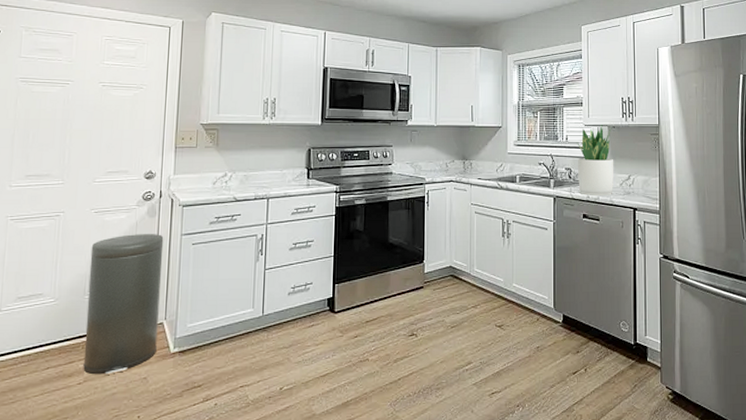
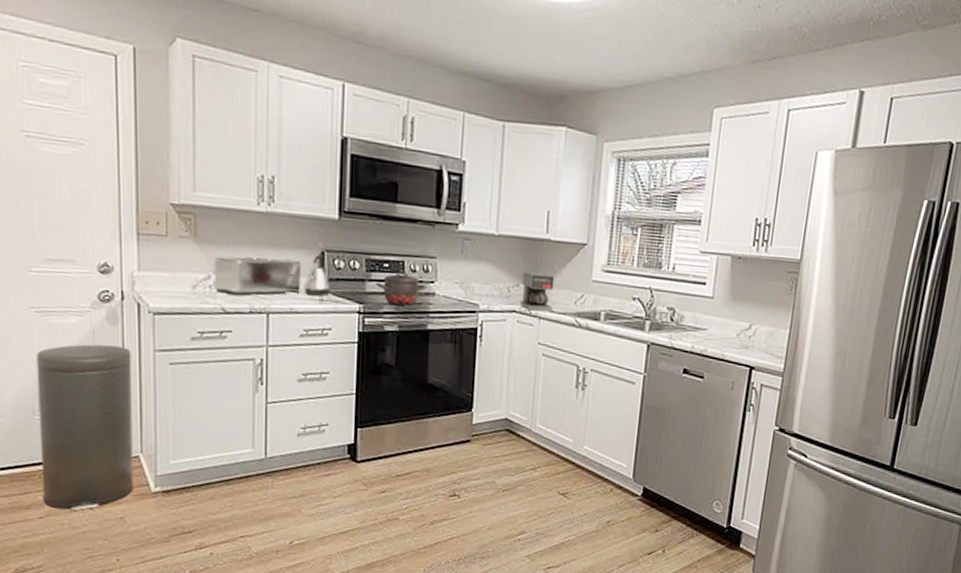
toaster: none [230,157,293,187] -> present [215,256,301,296]
kettle: none [295,152,315,182] -> present [304,255,331,297]
cooking pot: none [348,158,386,184] -> present [376,270,427,307]
coffee maker: none [455,150,480,181] -> present [519,270,555,314]
planter: present [577,125,614,197] -> none [682,253,738,349]

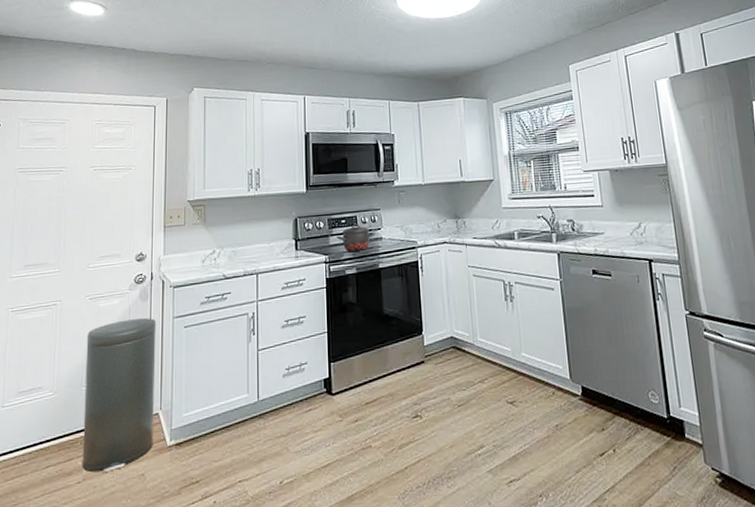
toaster: present [215,256,301,296] -> none [218,228,281,264]
kettle: present [304,255,331,297] -> none [283,222,303,255]
coffee maker: present [519,270,555,314] -> none [448,207,475,241]

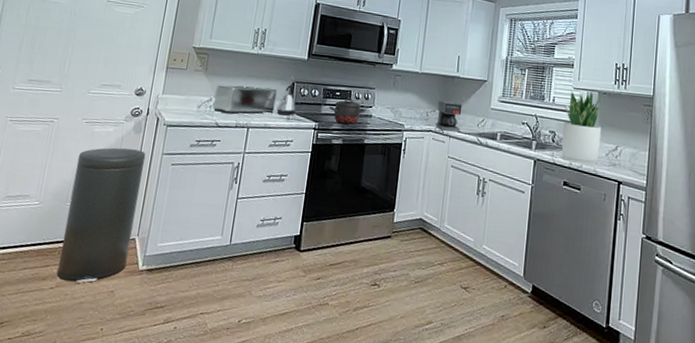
toaster: none [218,228,281,264] -> present [213,85,277,114]
kettle: none [283,222,303,255] -> present [276,85,297,116]
coffee maker: none [448,207,475,241] -> present [435,100,463,133]
planter: none [577,169,623,249] -> present [561,89,604,166]

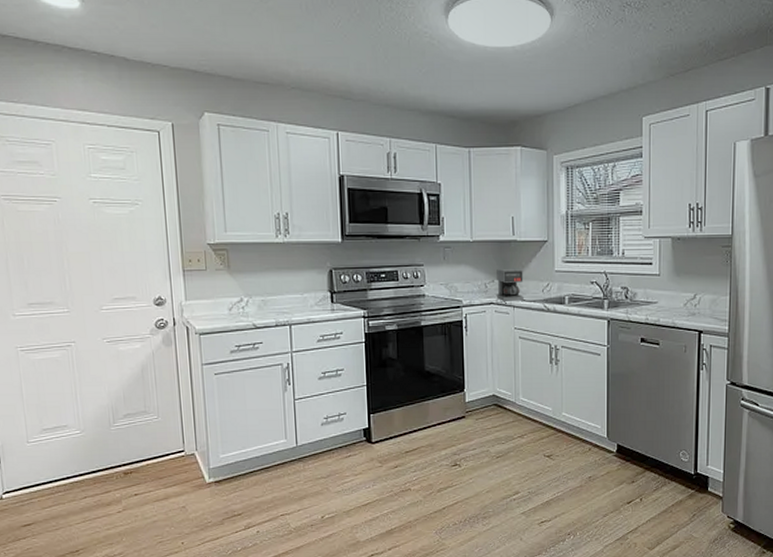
pedal bin: present [56,147,146,283] -> none [109,364,192,504]
toaster: present [213,85,277,114] -> none [245,279,315,313]
kettle: present [276,85,297,116] -> none [317,273,340,307]
cooking pot: present [329,98,366,125] -> none [376,279,418,308]
planter: present [561,89,604,166] -> none [635,236,678,318]

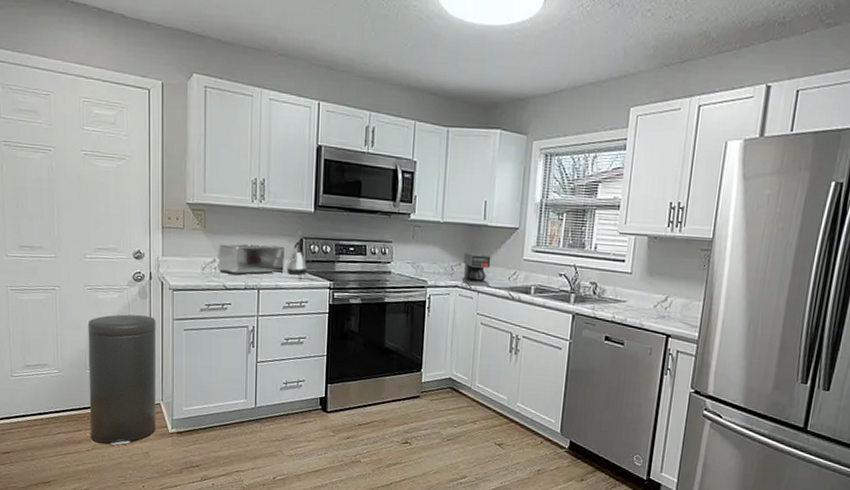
pedal bin: none [109,364,192,504] -> present [87,314,156,446]
toaster: none [245,279,315,313] -> present [219,244,285,276]
kettle: none [317,273,340,307] -> present [286,242,308,275]

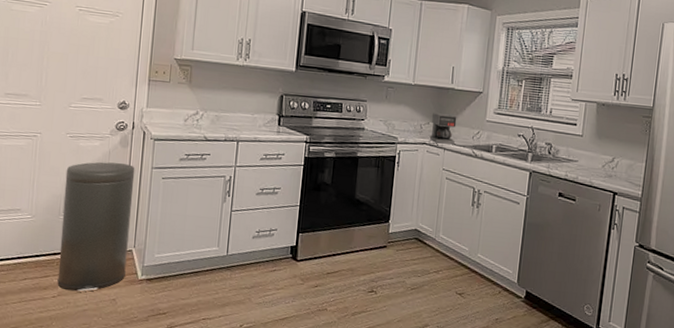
toaster: present [219,244,285,276] -> none [201,98,265,128]
kettle: present [286,242,308,275] -> none [266,98,286,129]

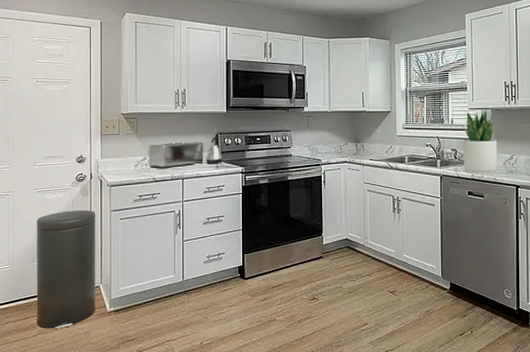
toaster: none [201,98,265,128] -> present [149,142,203,169]
kettle: none [266,98,286,129] -> present [206,137,223,164]
coffee maker: present [429,112,457,146] -> none [349,133,371,161]
planter: none [557,101,602,177] -> present [462,108,498,175]

